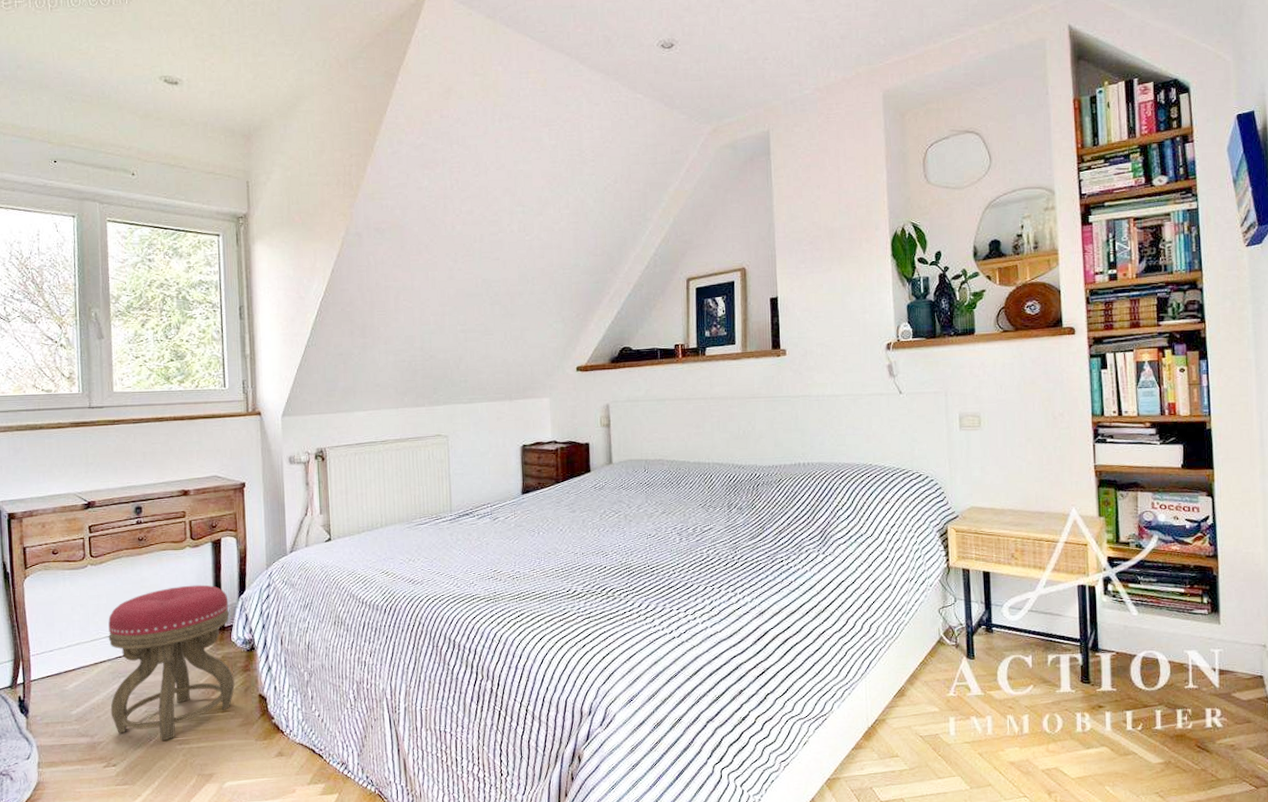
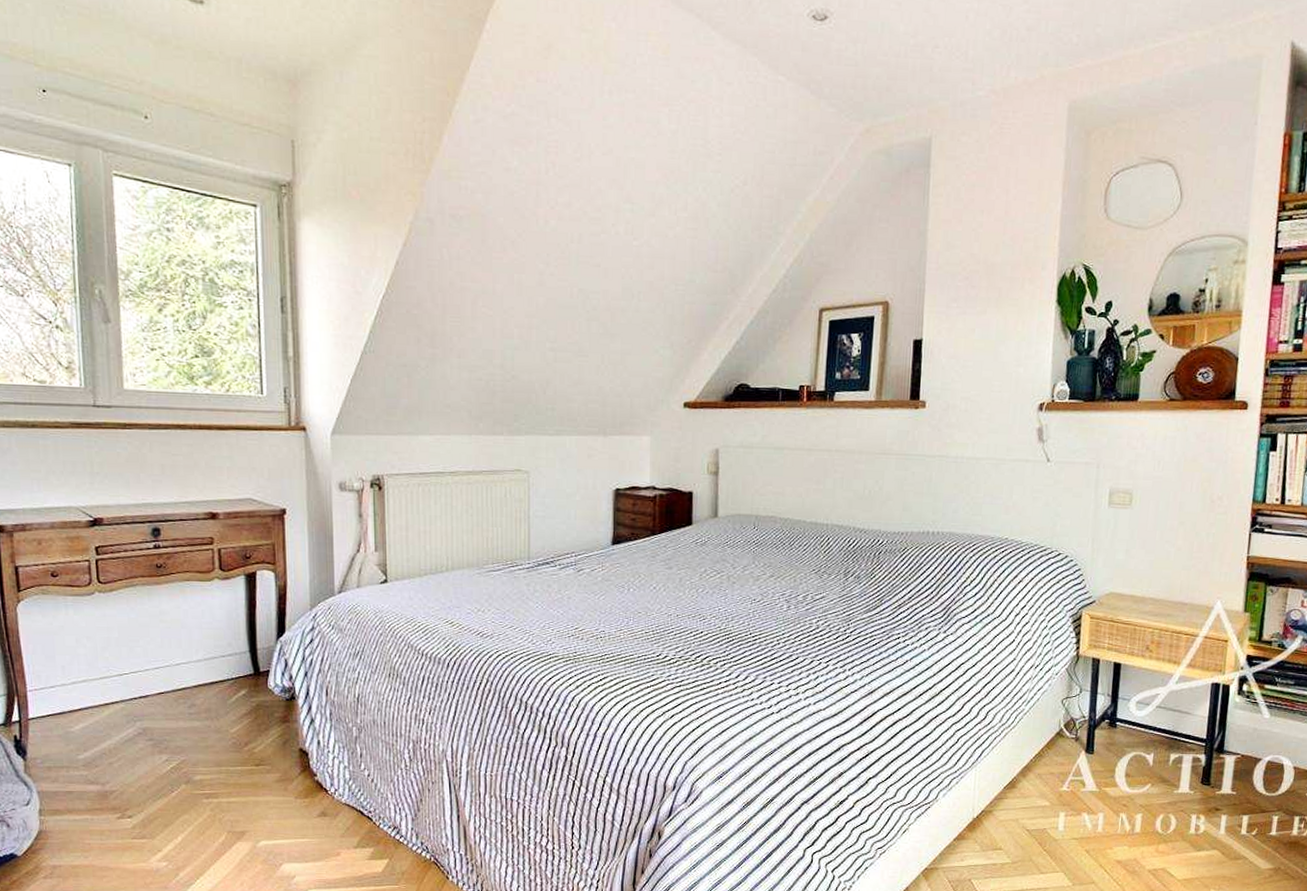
stool: present [108,584,235,741] -> none [120,622,271,793]

